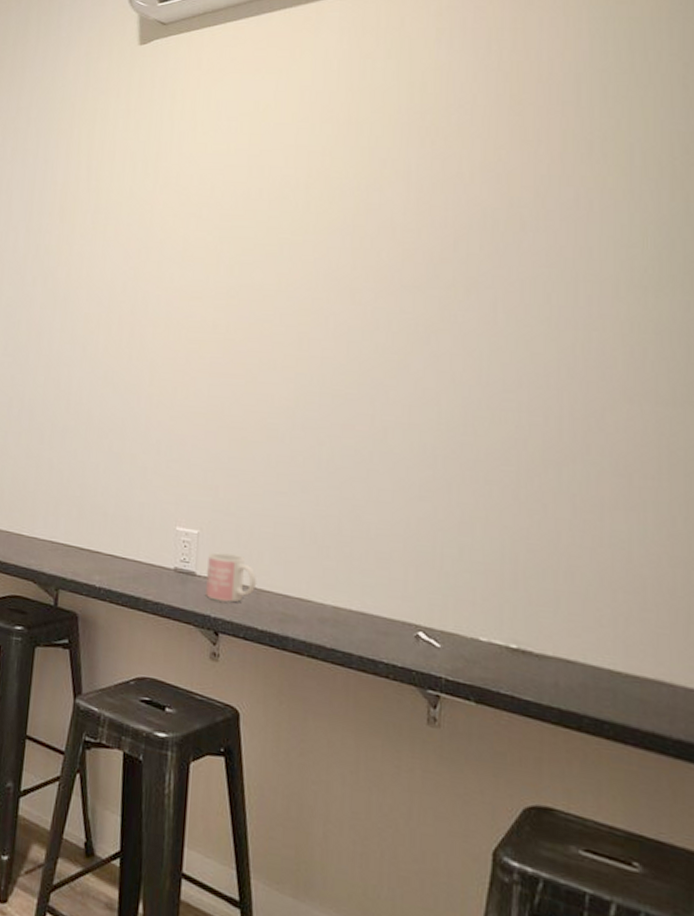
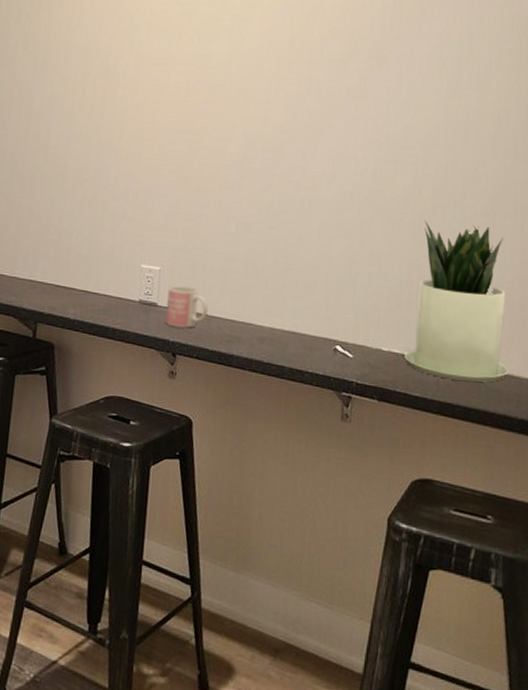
planter: none [510,480,658,689] -> present [404,220,510,382]

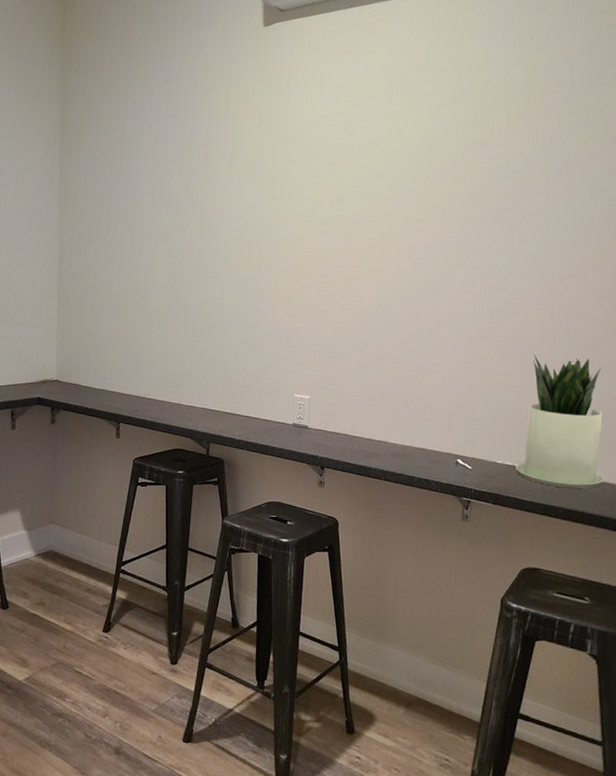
mug: present [165,285,208,328] -> none [315,411,350,446]

